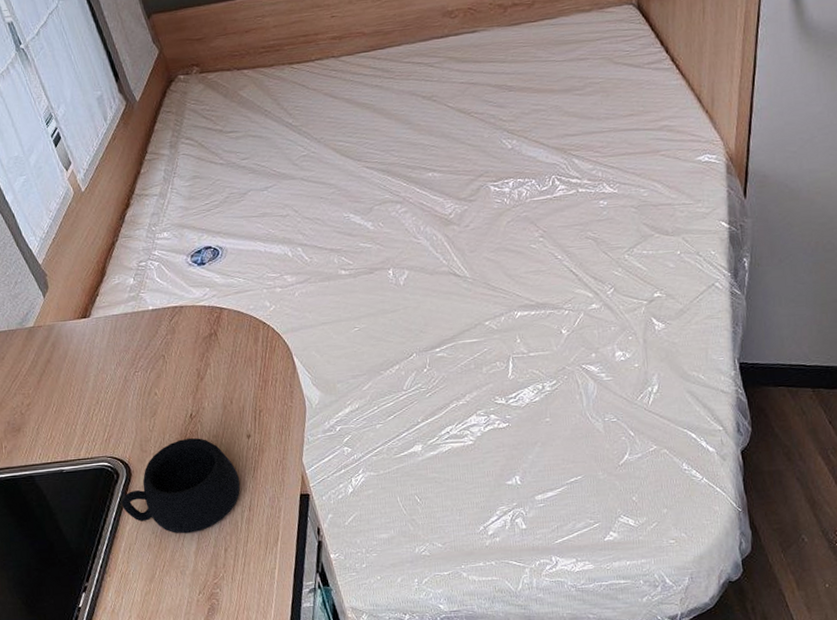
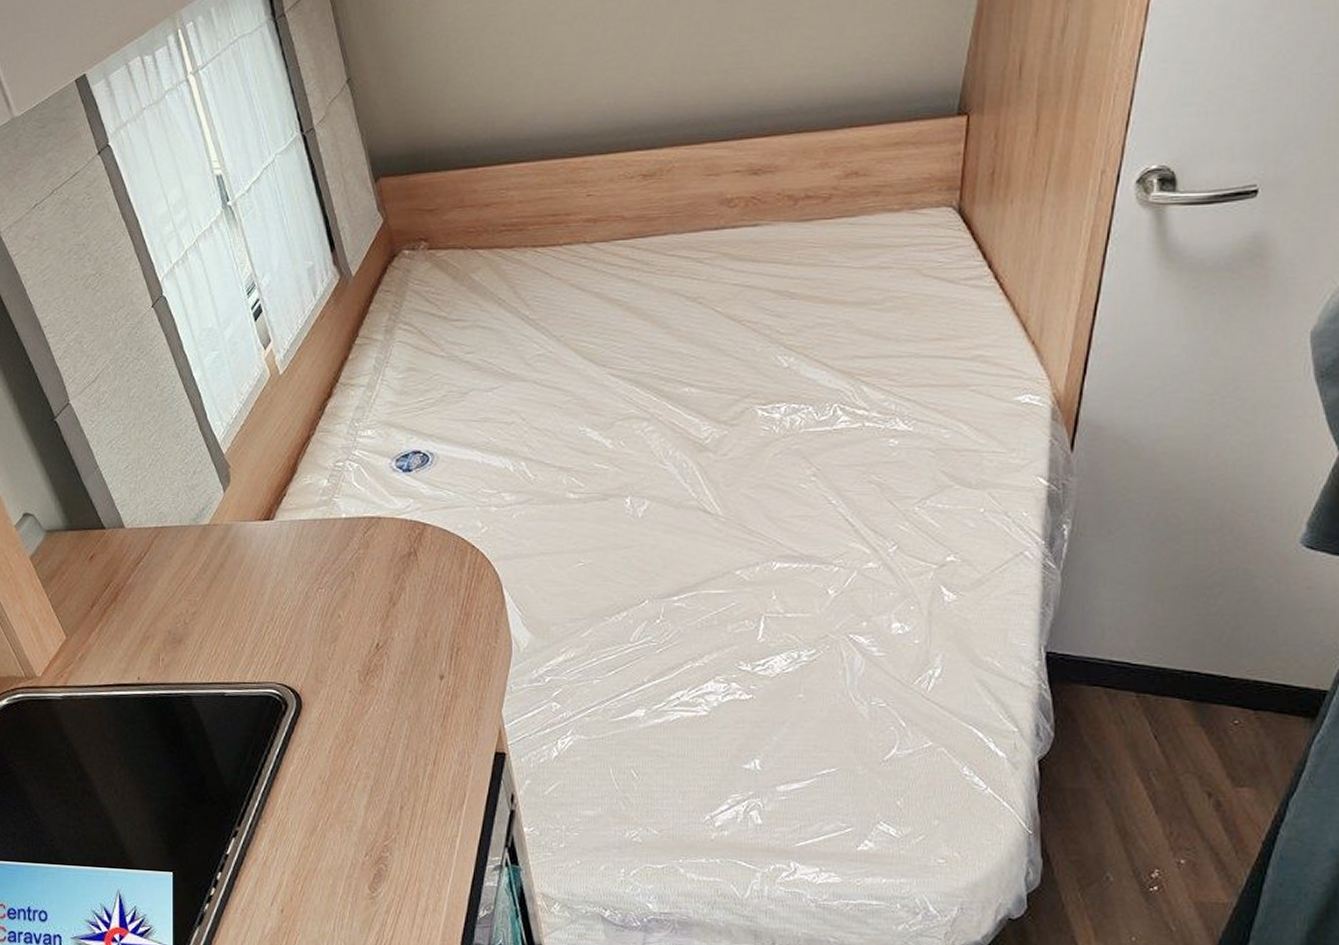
mug: present [122,437,241,534] -> none [288,671,426,784]

